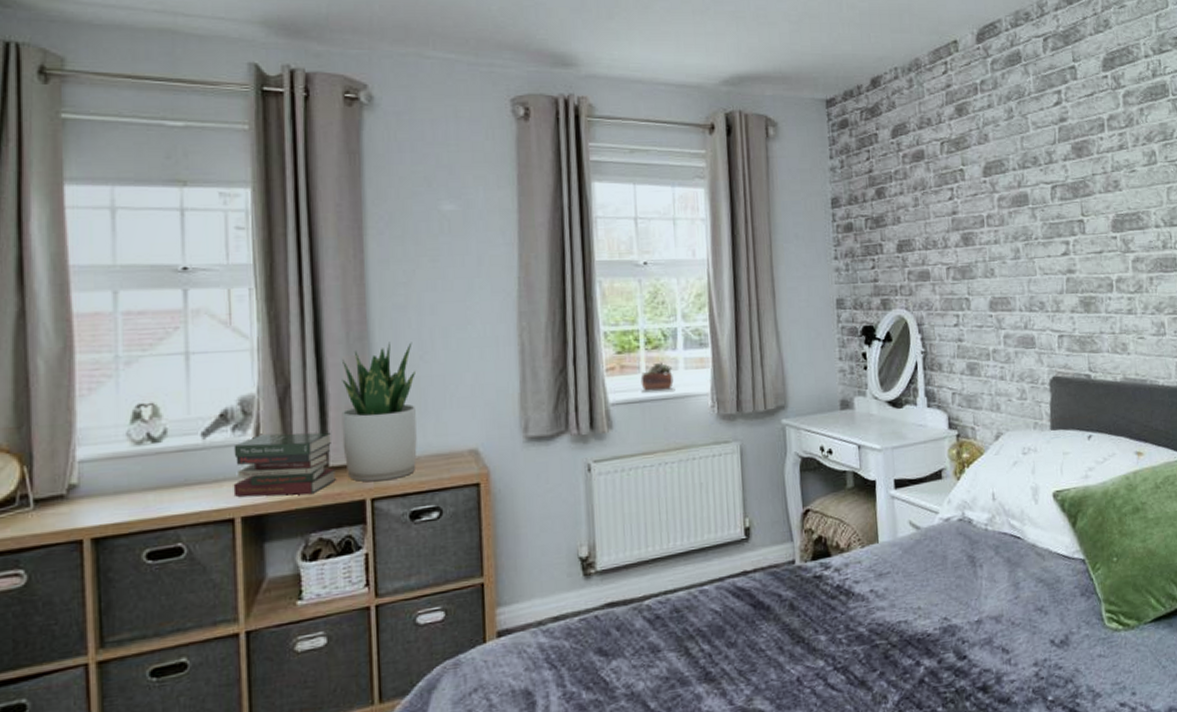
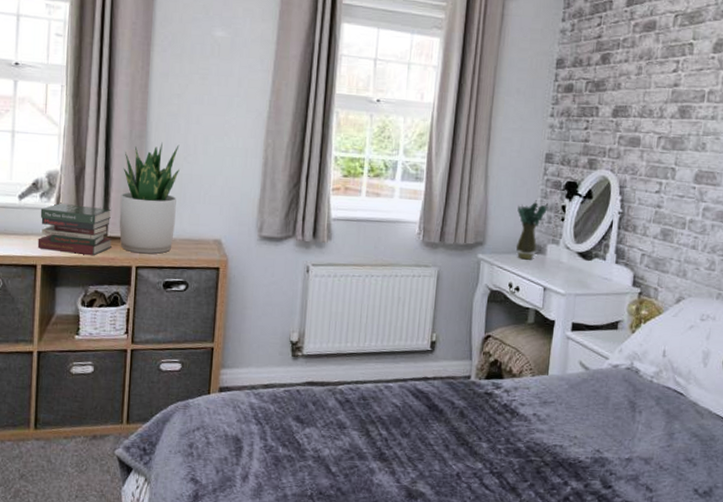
succulent plant: present [640,362,676,394] -> none [359,189,389,217]
vase: none [816,351,850,418] -> present [515,200,550,260]

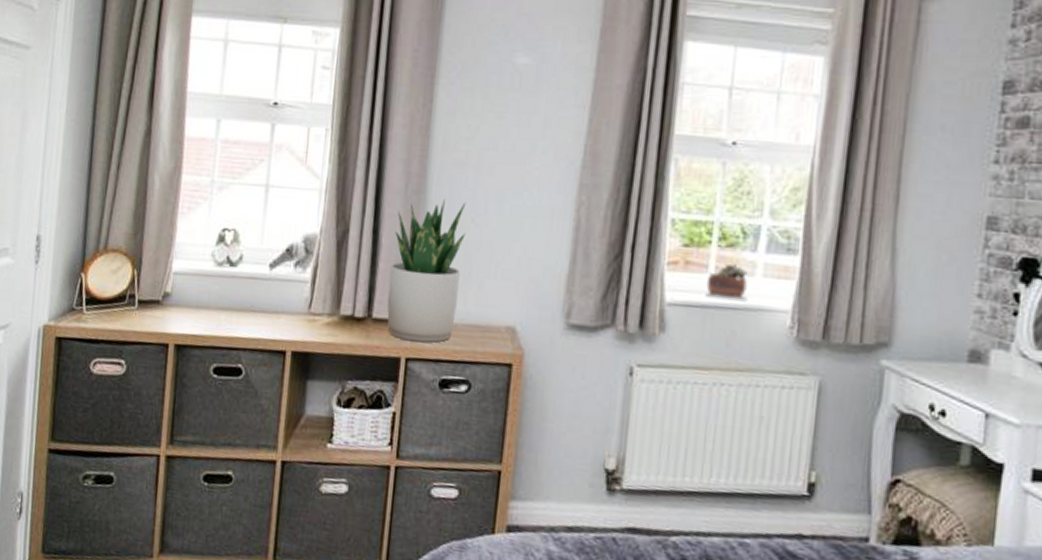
books: present [37,203,112,256] -> none [288,275,378,343]
succulent plant: none [359,189,389,217] -> present [705,263,748,302]
vase: present [515,200,550,260] -> none [939,284,994,372]

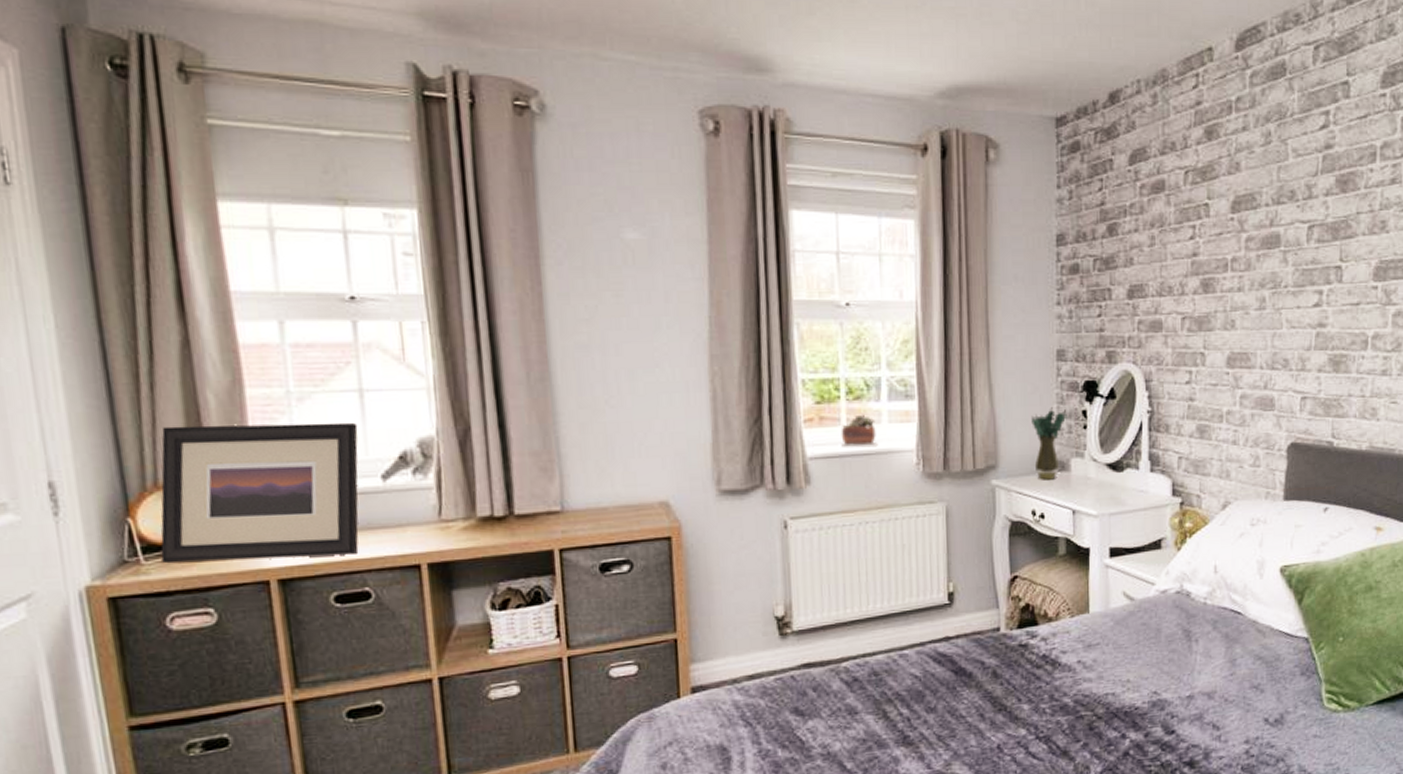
picture frame: none [97,200,259,332] -> present [161,422,359,563]
planter: present [387,199,466,343] -> none [524,384,605,532]
vase: none [939,284,994,372] -> present [1031,407,1069,480]

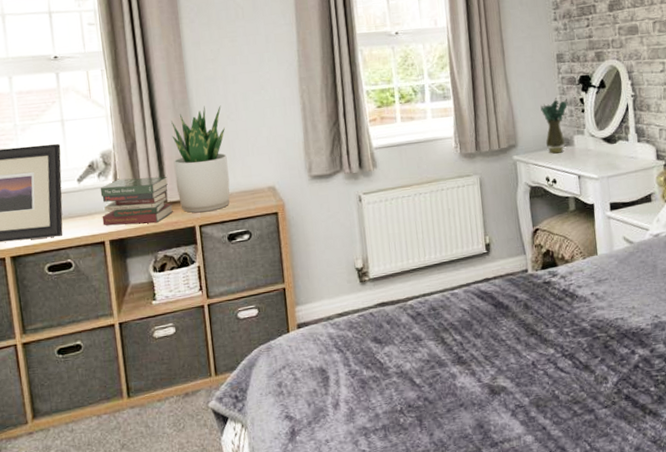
books: none [415,478,522,543] -> present [100,176,173,225]
planter: none [524,384,605,532] -> present [171,105,230,213]
succulent plant: present [841,414,878,448] -> none [397,113,425,139]

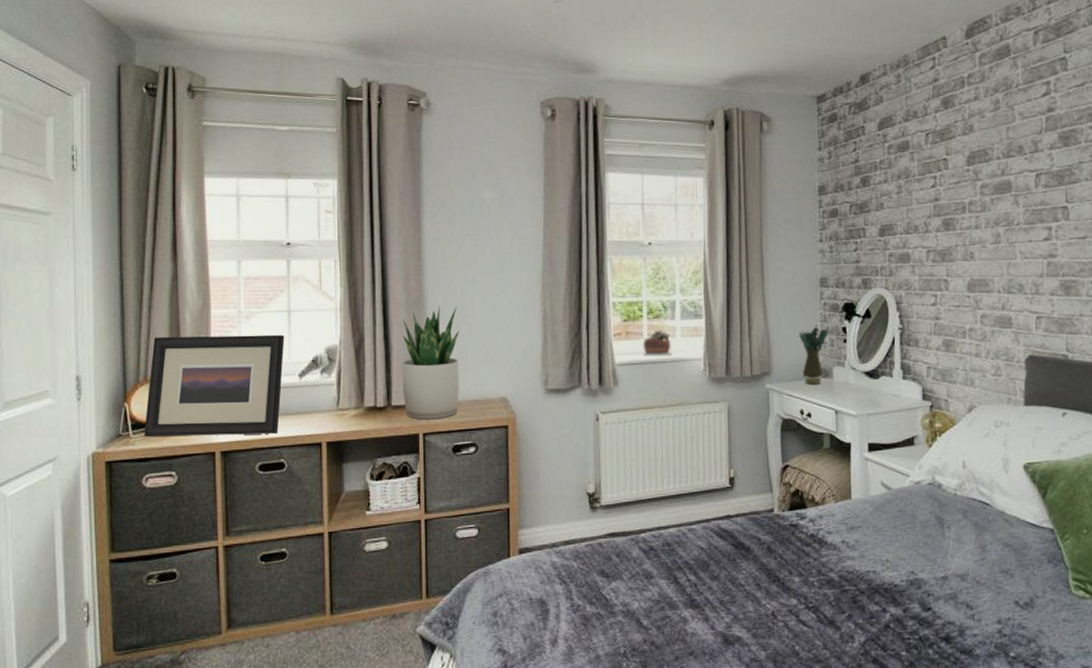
books: present [100,176,173,225] -> none [321,377,397,428]
succulent plant: none [397,113,425,139] -> present [643,330,673,357]

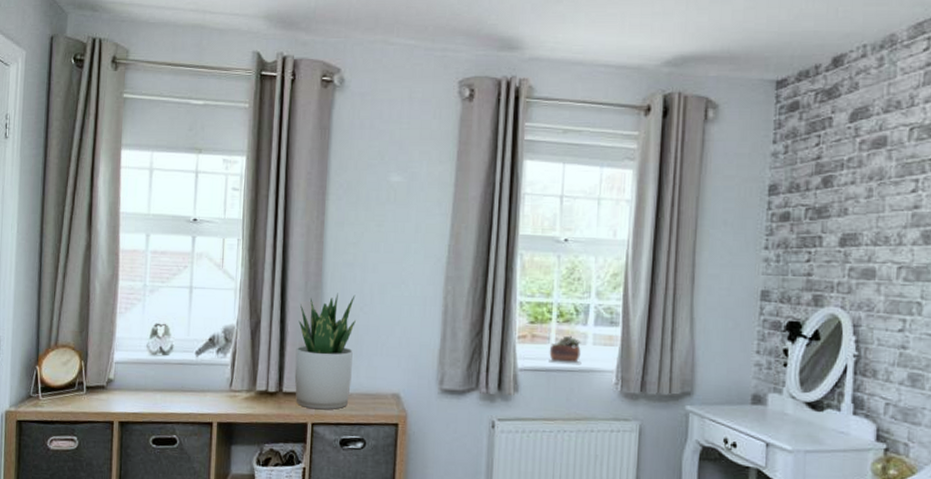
picture frame: present [144,334,285,437] -> none [51,304,185,409]
vase: present [799,325,831,385] -> none [730,343,769,412]

